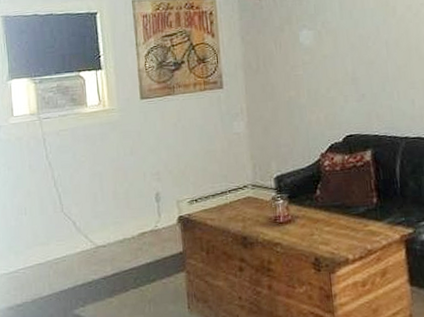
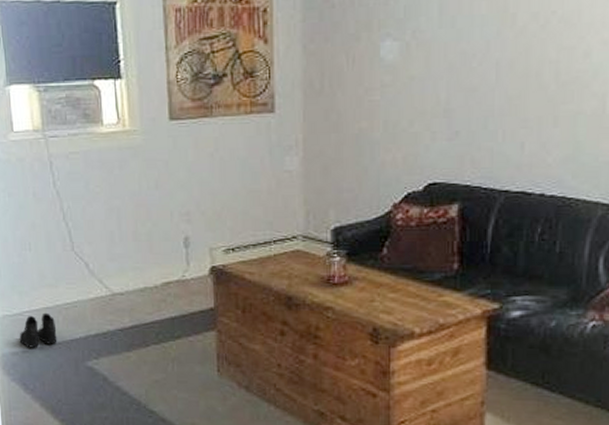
boots: none [14,268,48,302] -> present [19,312,57,348]

